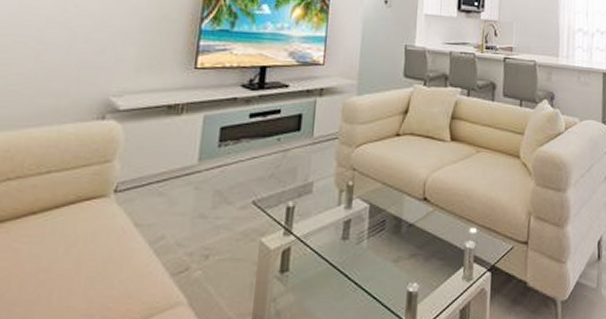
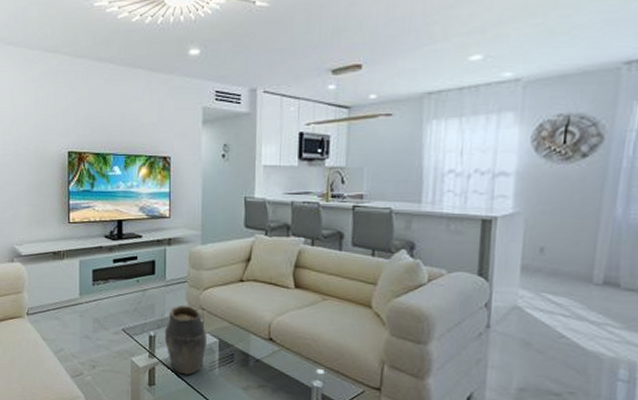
vase: none [306,166,357,253] -> present [164,305,208,375]

